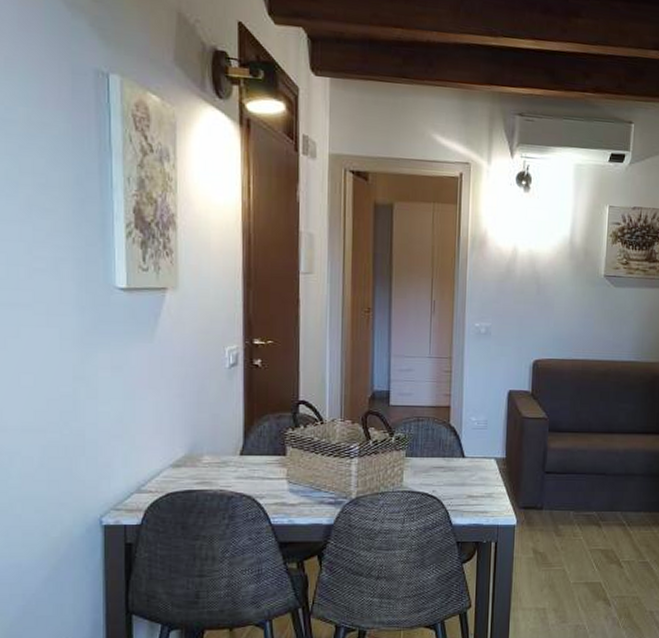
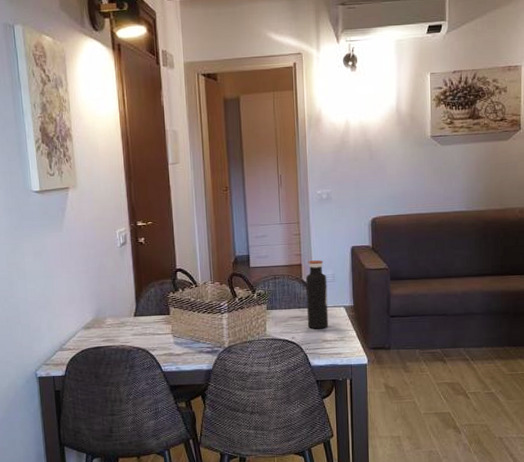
water bottle: none [451,403,478,483] -> present [305,260,329,329]

